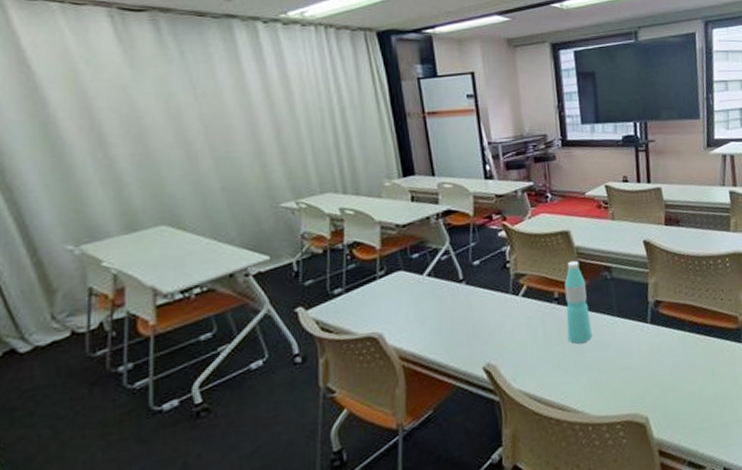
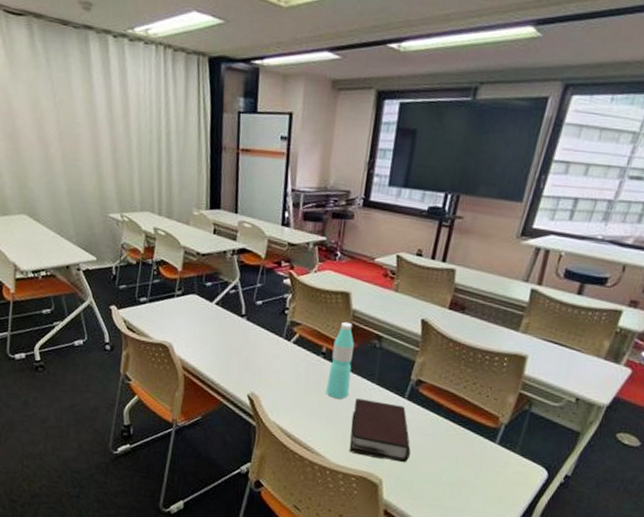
bible: none [600,331,668,398] -> present [349,398,411,463]

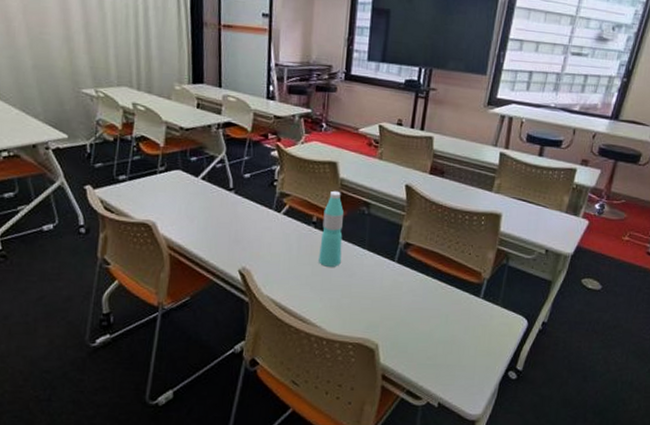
bible: present [349,398,411,463] -> none [344,265,403,326]

